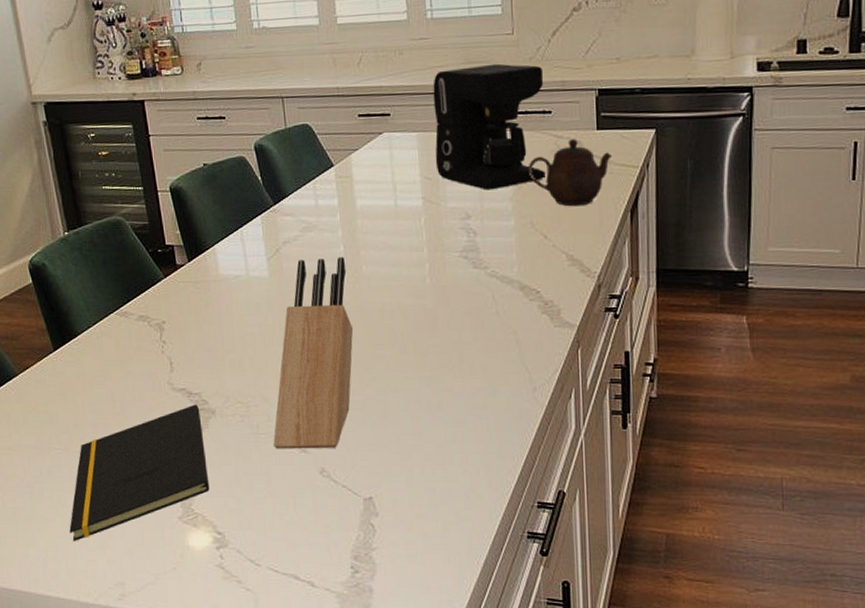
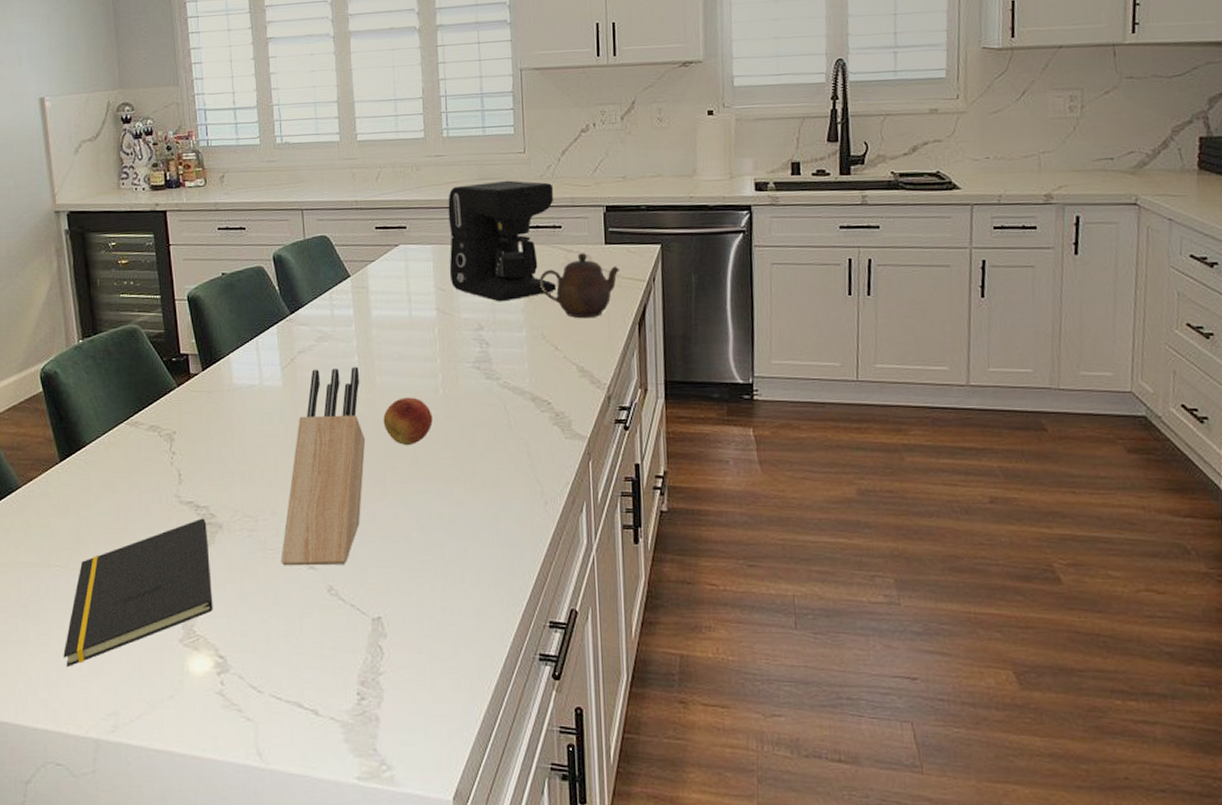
fruit: none [370,287,420,335] -> present [383,397,433,446]

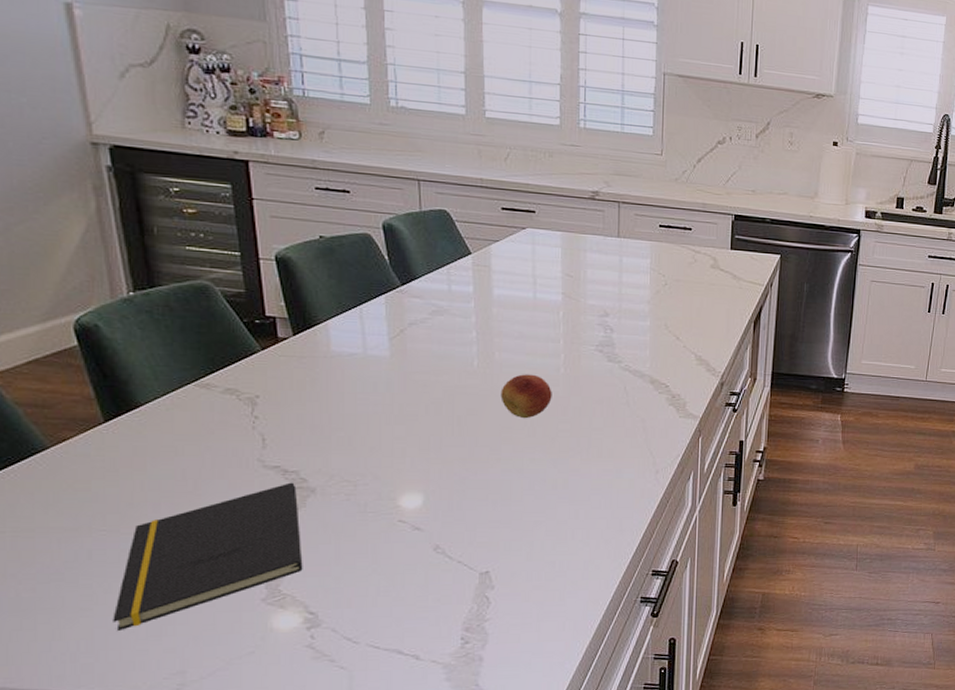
knife block: present [281,366,366,566] -> none [382,342,481,528]
coffee maker: present [448,180,556,302] -> none [578,178,687,293]
teapot: present [539,253,619,319] -> none [666,255,742,314]

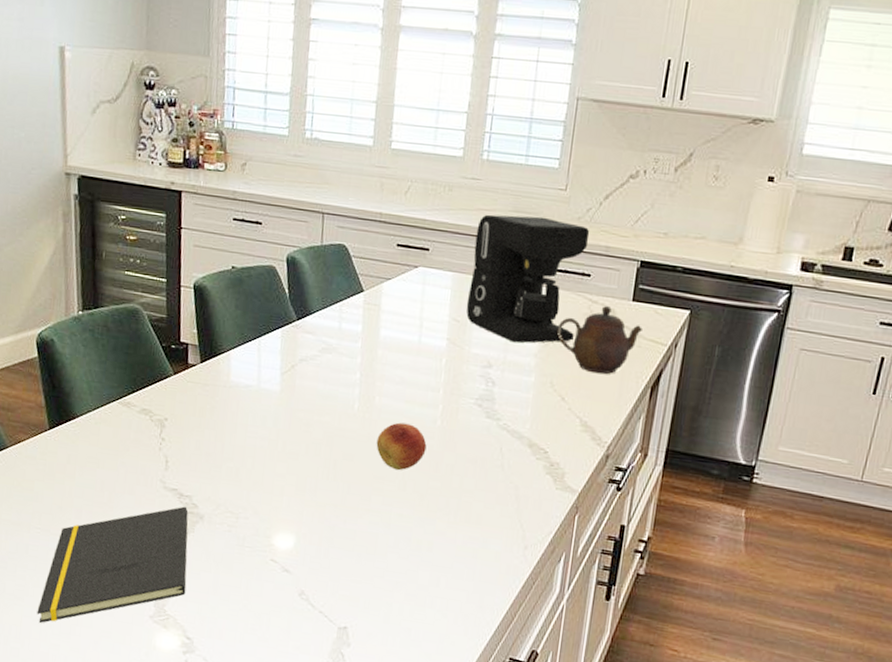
coffee maker: none [578,178,687,293] -> present [466,214,590,343]
teapot: none [666,255,742,314] -> present [556,306,642,375]

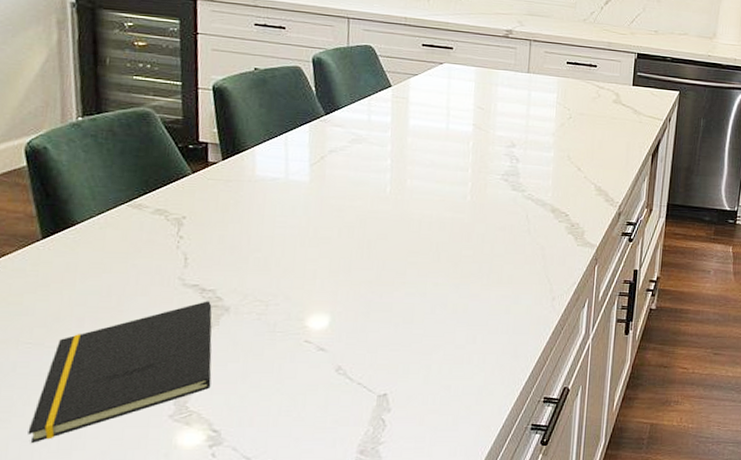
fruit: present [376,422,427,471] -> none [409,201,458,244]
coffee maker: present [466,214,590,343] -> none [489,17,594,125]
teapot: present [556,306,642,375] -> none [570,91,642,147]

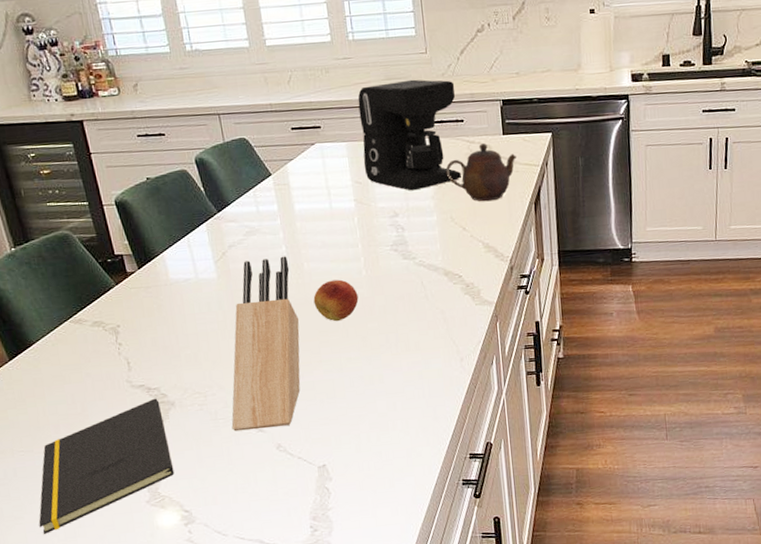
knife block: none [289,168,391,348] -> present [231,256,300,432]
fruit: none [409,201,458,244] -> present [313,279,359,322]
coffee maker: none [489,17,594,125] -> present [357,79,461,191]
teapot: none [570,91,642,147] -> present [445,143,516,202]

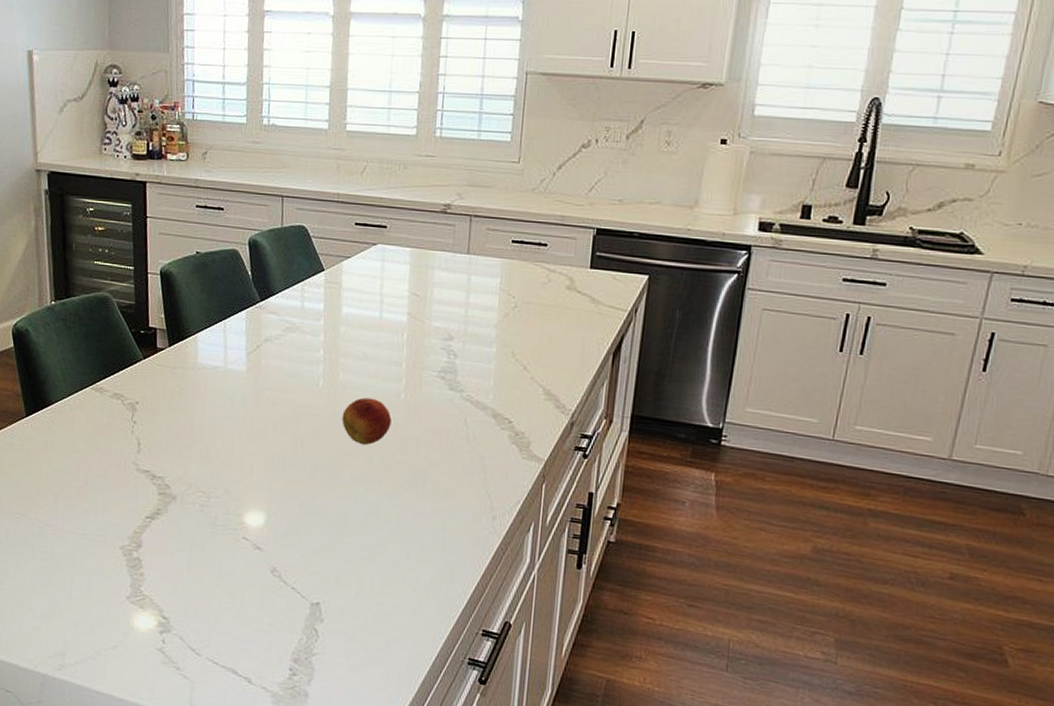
notepad: present [38,398,175,535] -> none [18,487,162,607]
knife block: present [231,256,300,432] -> none [229,358,324,549]
coffee maker: present [357,79,461,191] -> none [425,189,545,315]
teapot: present [445,143,516,202] -> none [516,274,601,343]

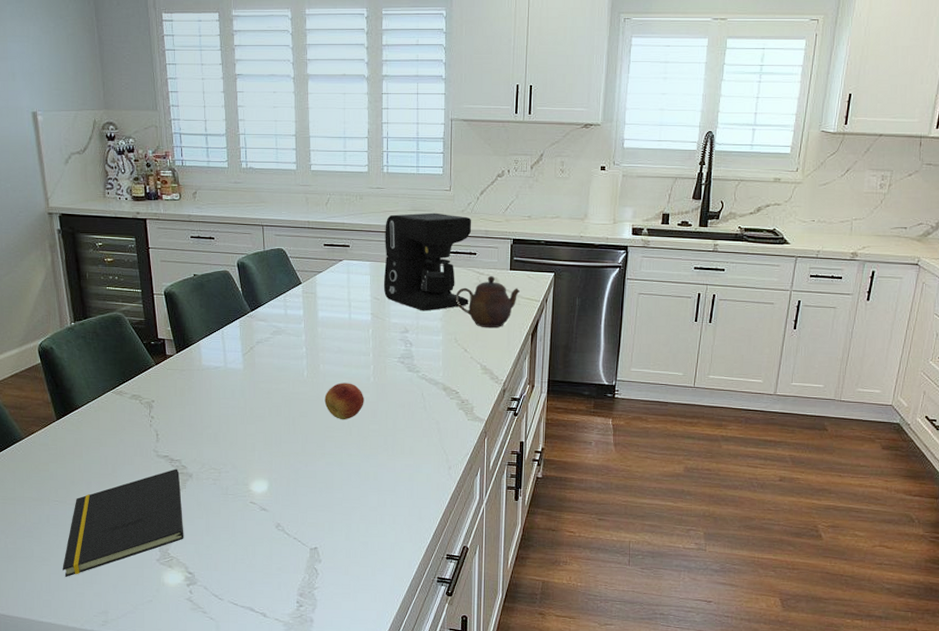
notepad: none [18,487,162,607] -> present [62,469,184,578]
coffee maker: none [425,189,545,315] -> present [383,212,472,311]
teapot: none [516,274,601,343] -> present [455,276,520,328]

